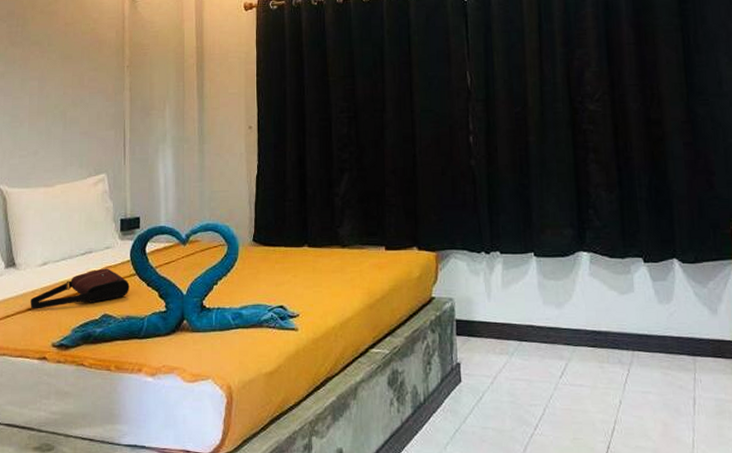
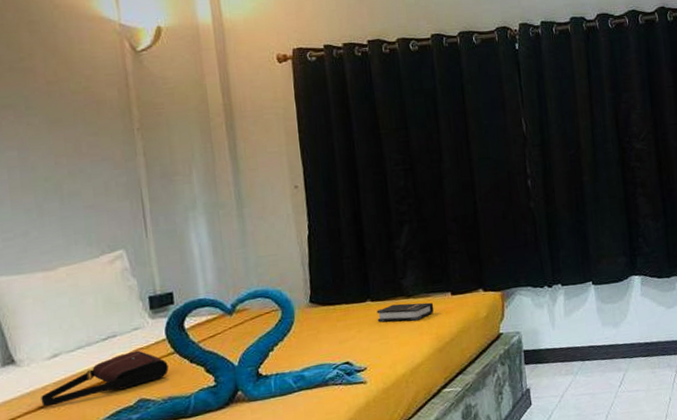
hardback book: none [312,253,368,272] -> present [376,302,434,322]

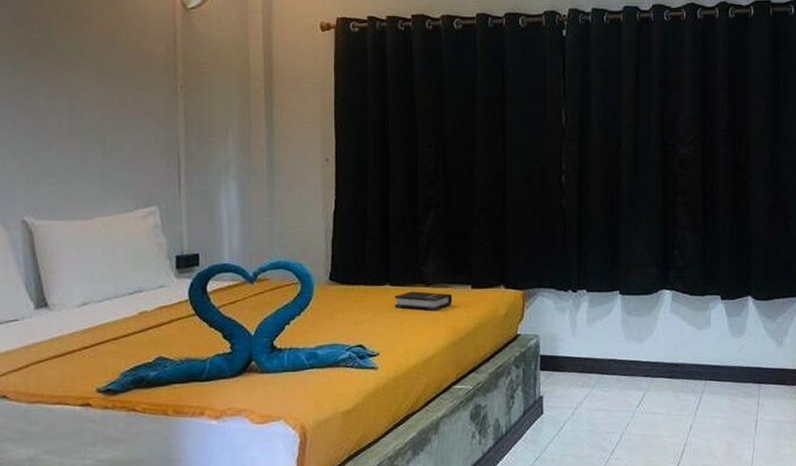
shoulder bag: present [41,350,169,407] -> none [68,308,188,353]

